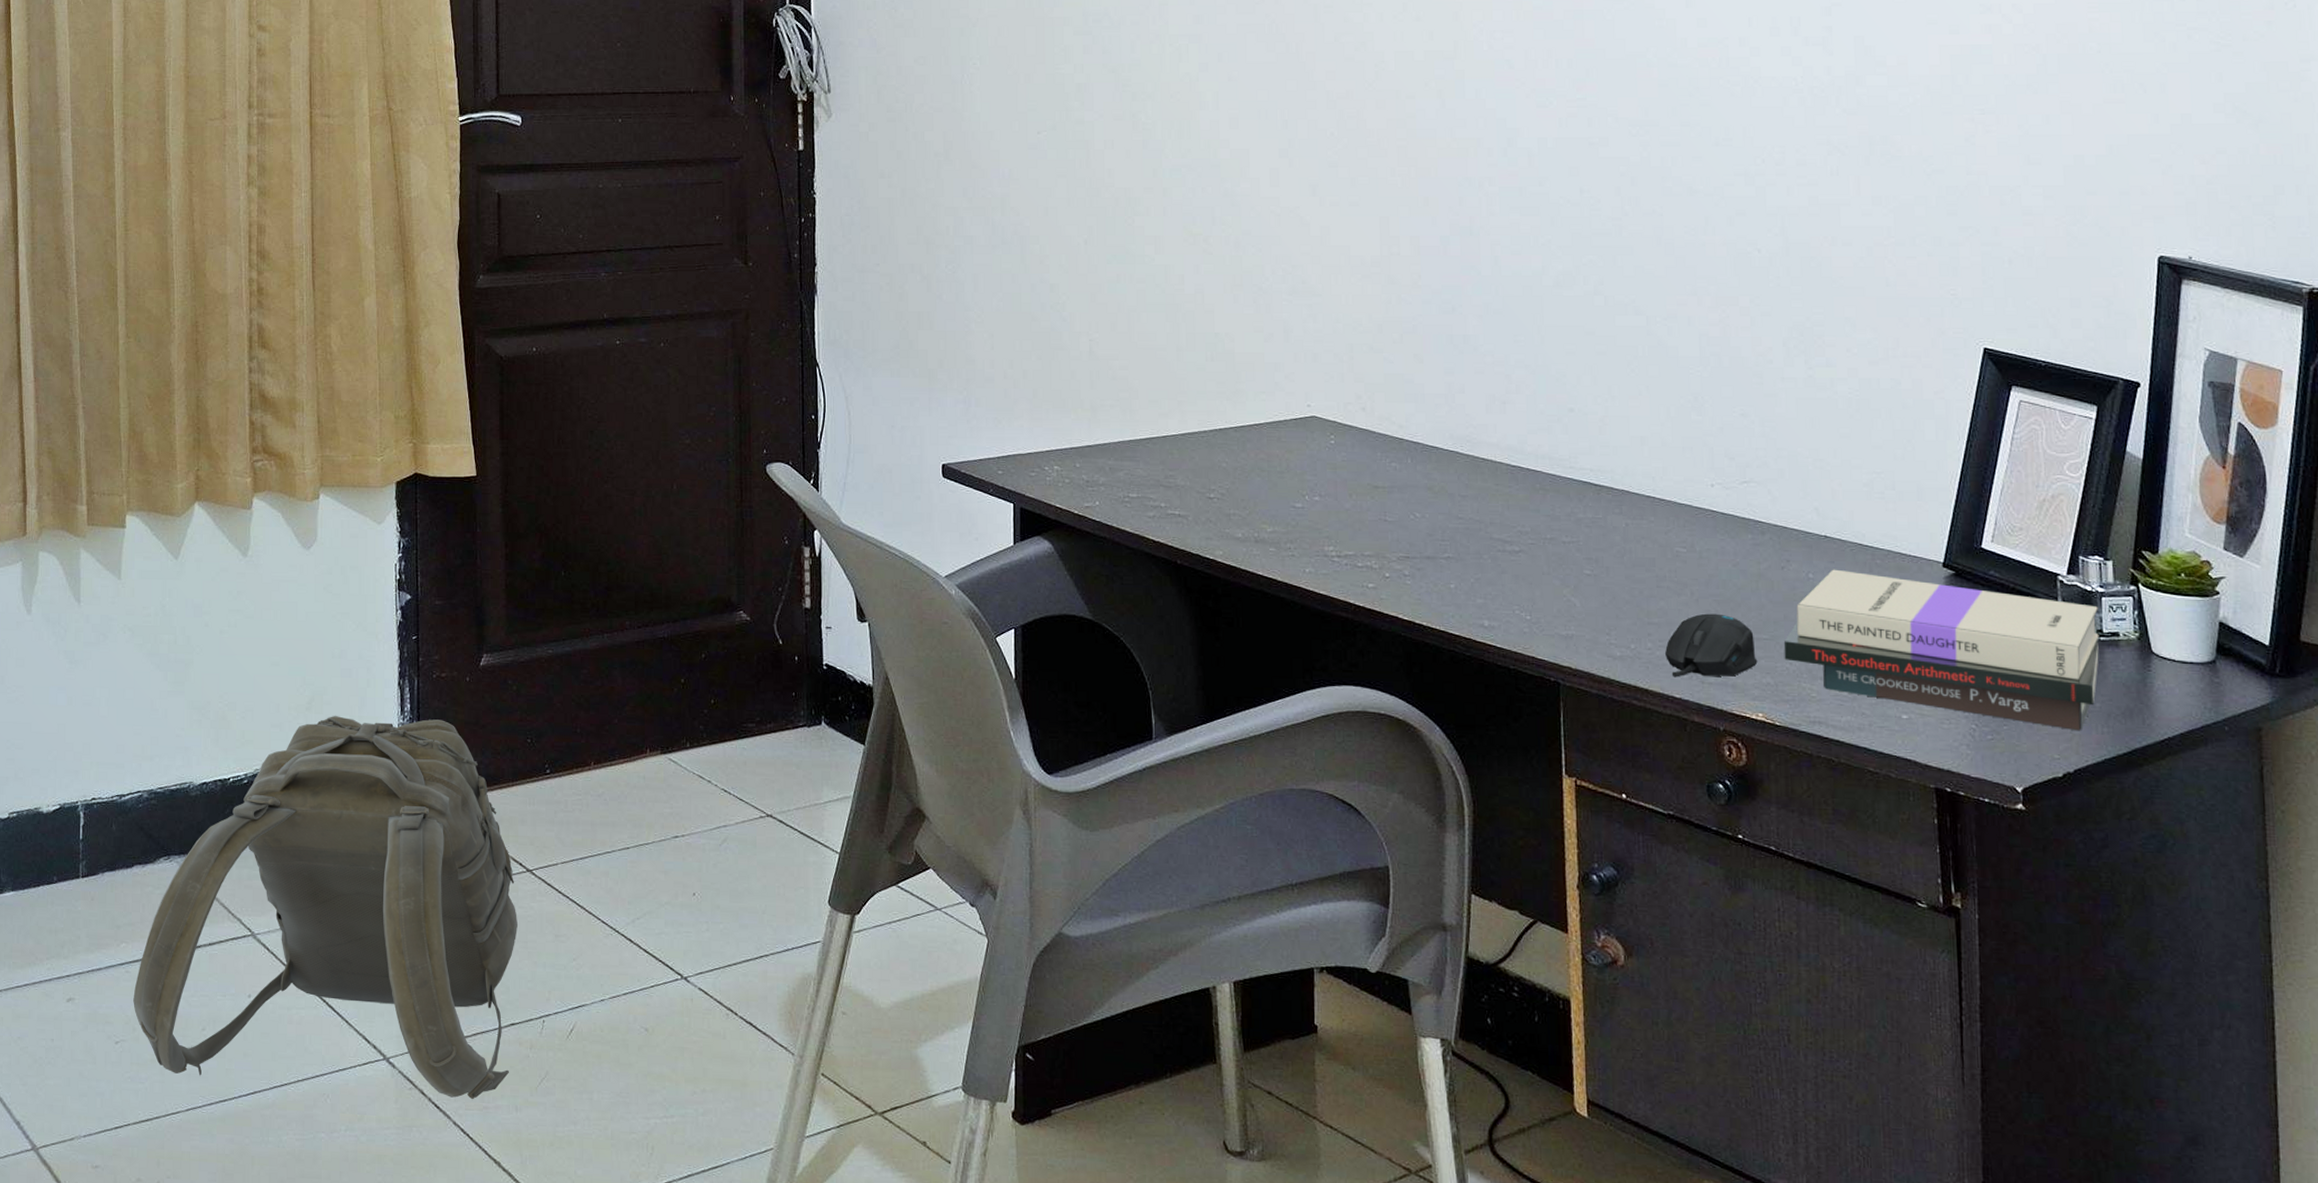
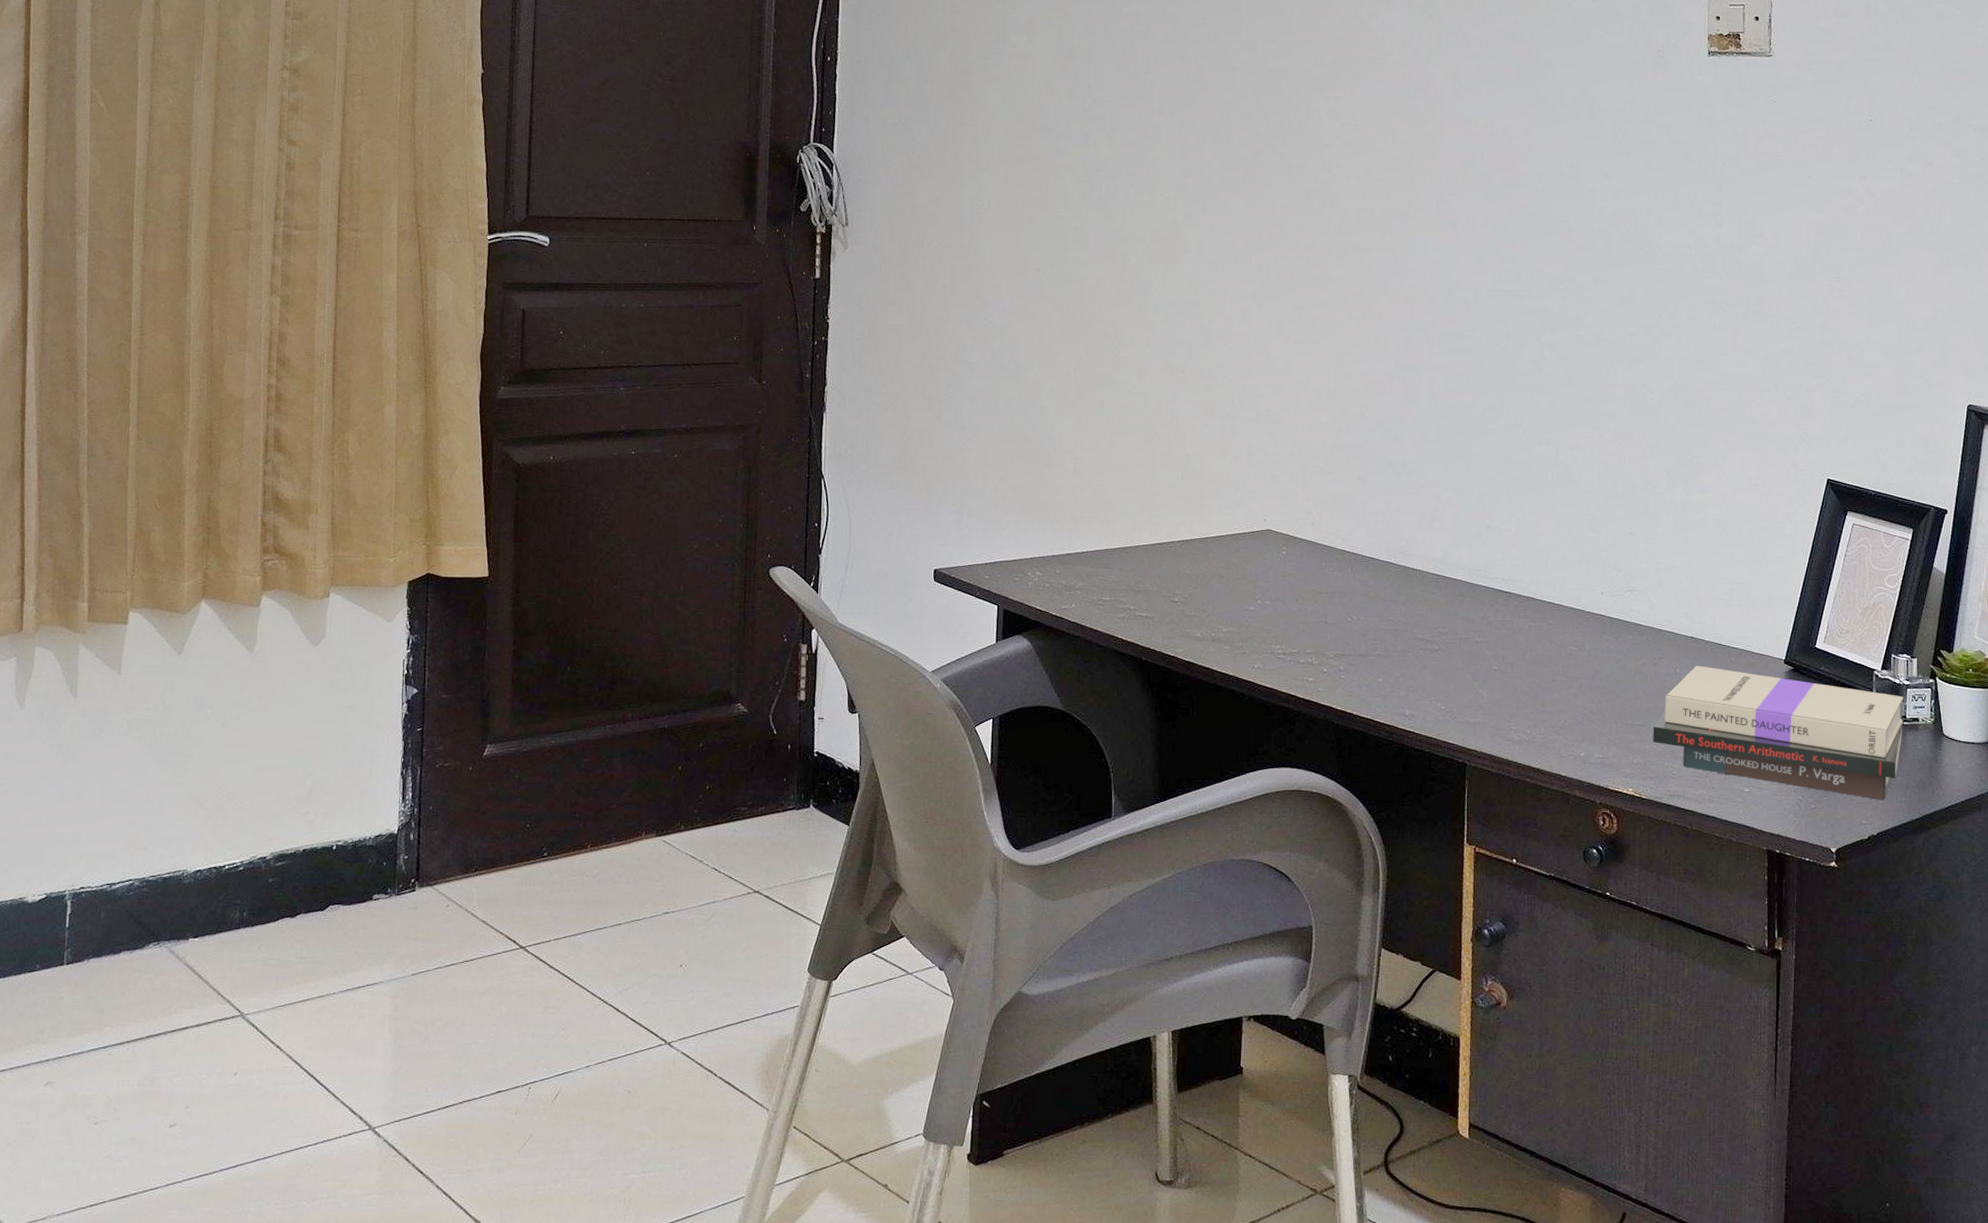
backpack: present [133,715,517,1100] -> none [115,803,509,1164]
computer mouse: present [1665,613,1758,678] -> none [1556,703,1631,758]

